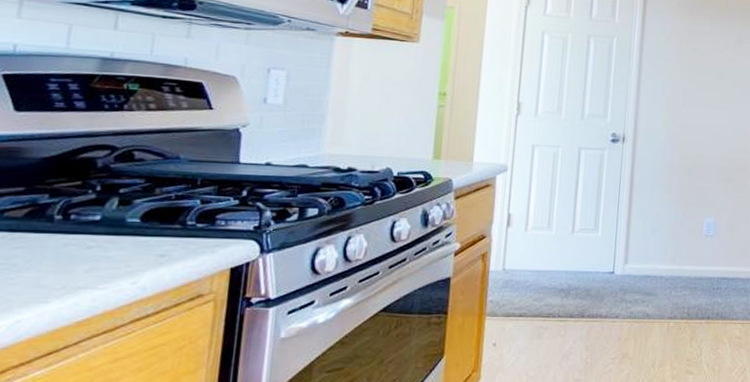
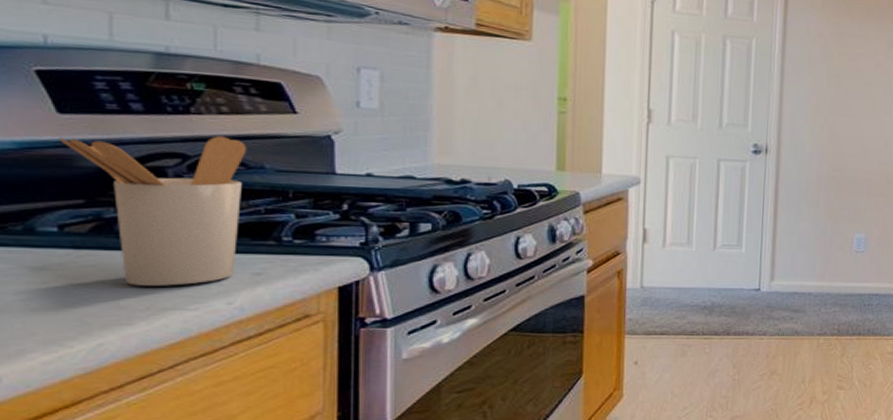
utensil holder: none [12,130,167,267] -> present [58,136,247,286]

